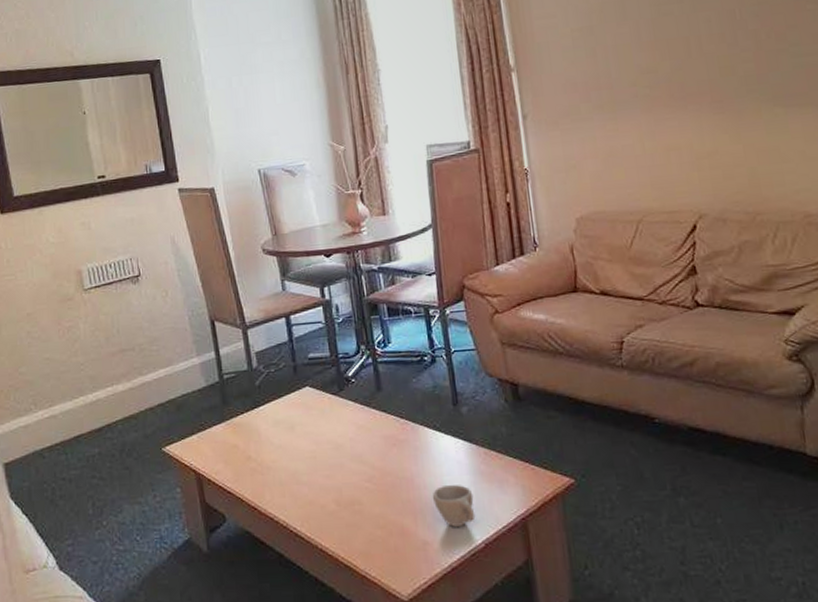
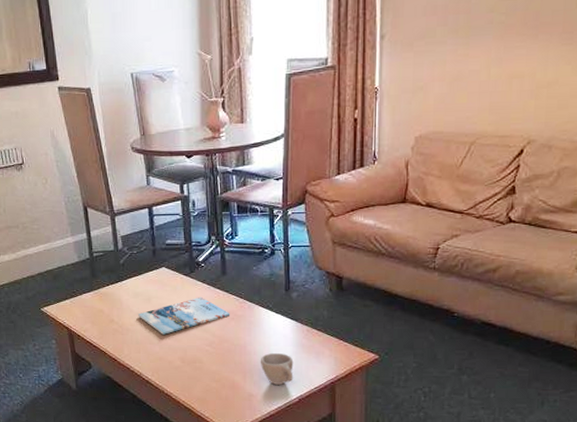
magazine: none [279,419,391,471] -> present [137,296,231,335]

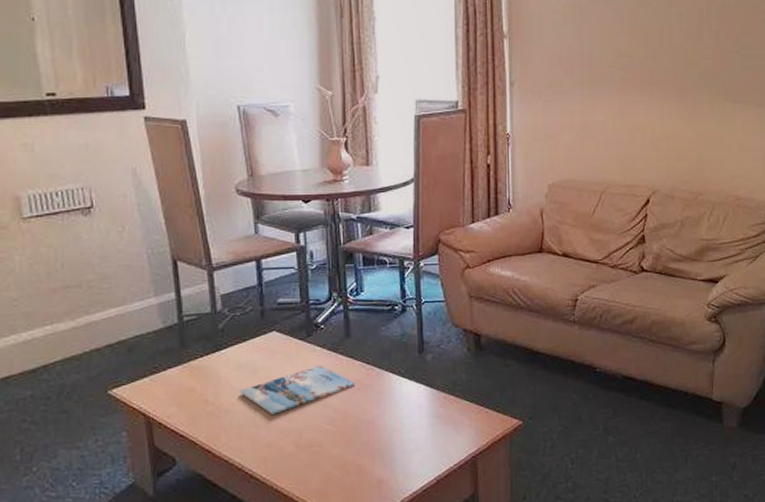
cup: present [260,353,294,386] -> none [391,427,430,466]

